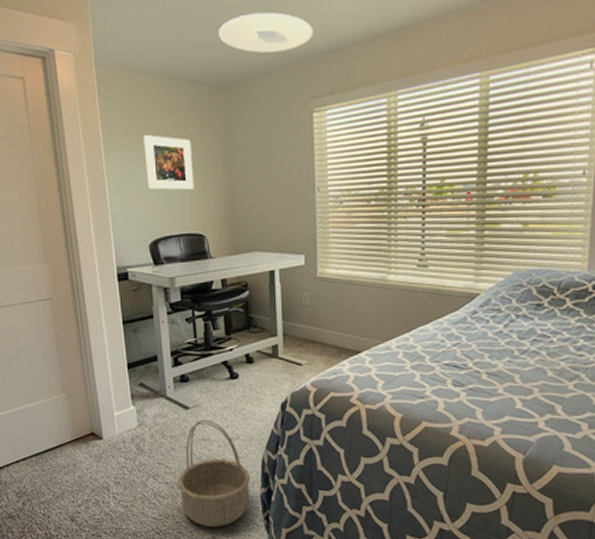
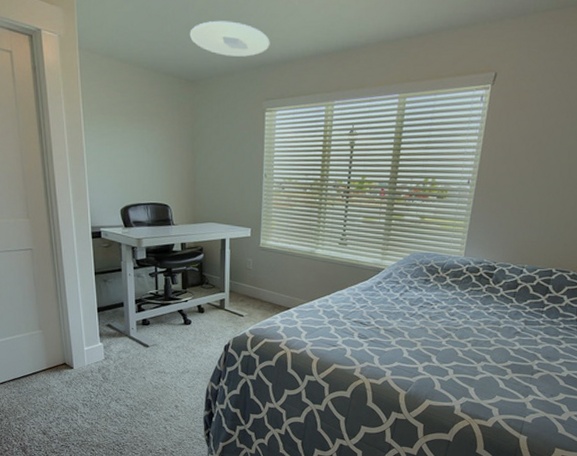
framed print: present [143,135,194,191] -> none [119,115,162,167]
basket: present [178,419,251,527] -> none [136,355,197,441]

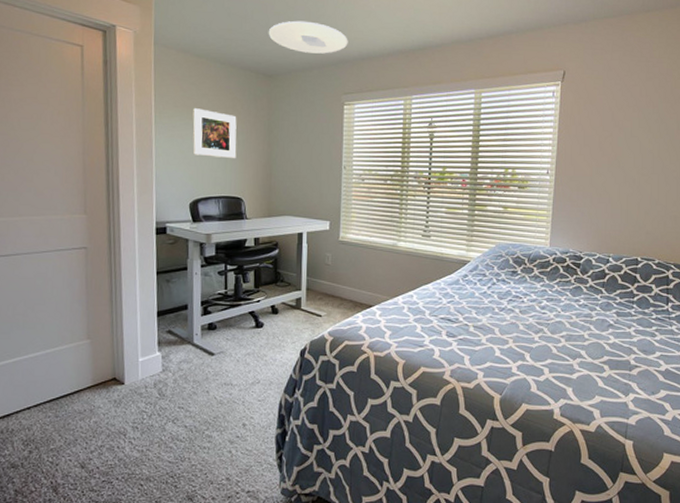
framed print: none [119,115,162,167] -> present [193,108,237,159]

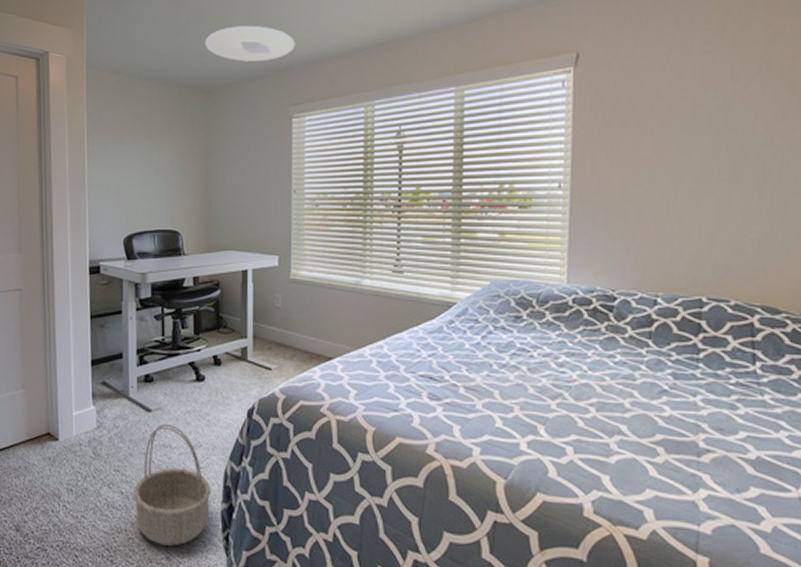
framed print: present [193,108,237,159] -> none [126,133,173,188]
basket: none [197,365,268,468] -> present [134,423,212,546]

